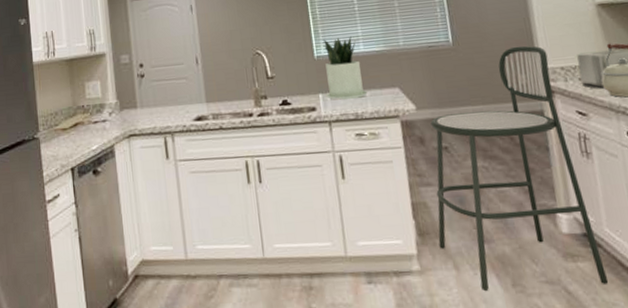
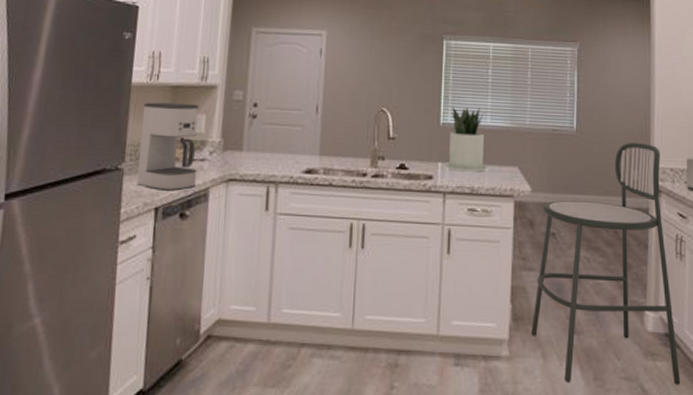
coffee maker: none [46,72,102,153] -> present [137,102,199,191]

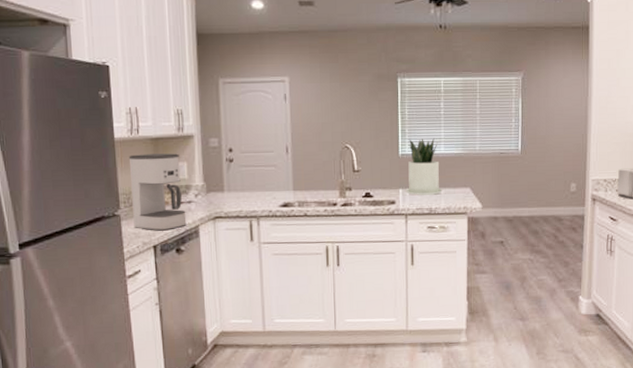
bar stool: present [531,142,681,385] -> none [485,158,608,359]

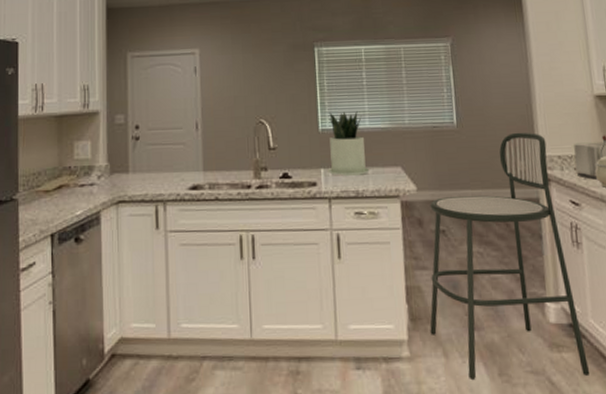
coffee maker: present [128,153,187,231] -> none [31,131,88,217]
bar stool: none [485,158,608,359] -> present [430,132,590,381]

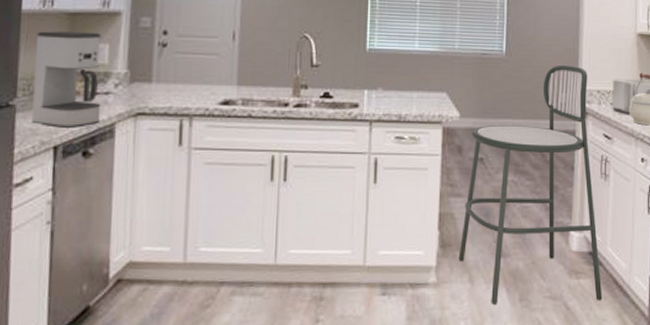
coffee maker: none [31,131,88,217] -> present [31,31,101,128]
planter: present [328,111,370,176] -> none [371,32,415,99]

